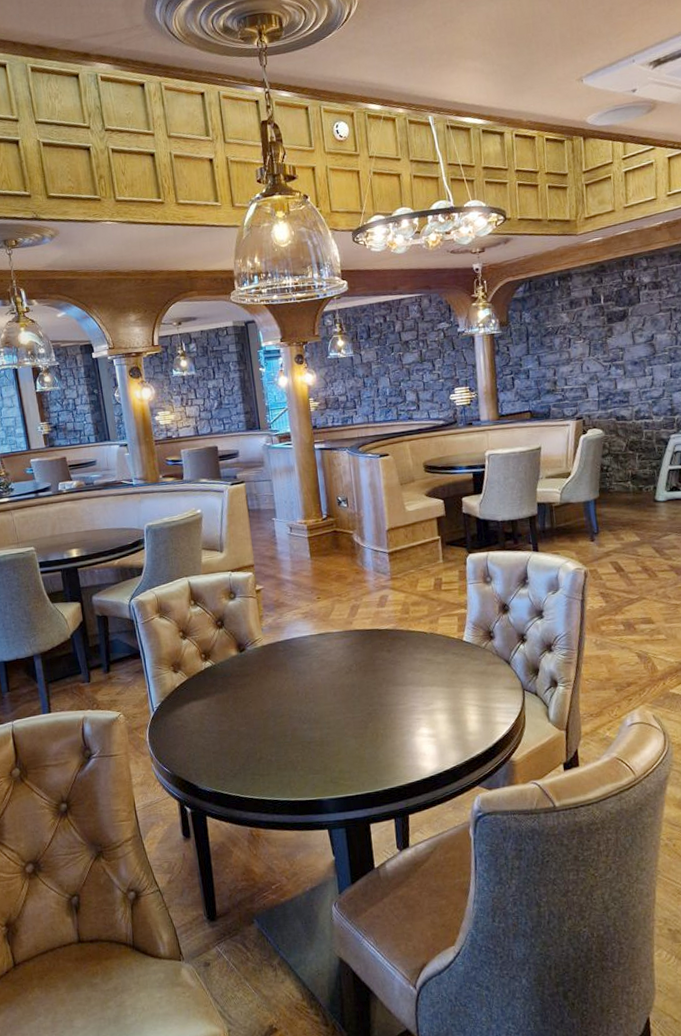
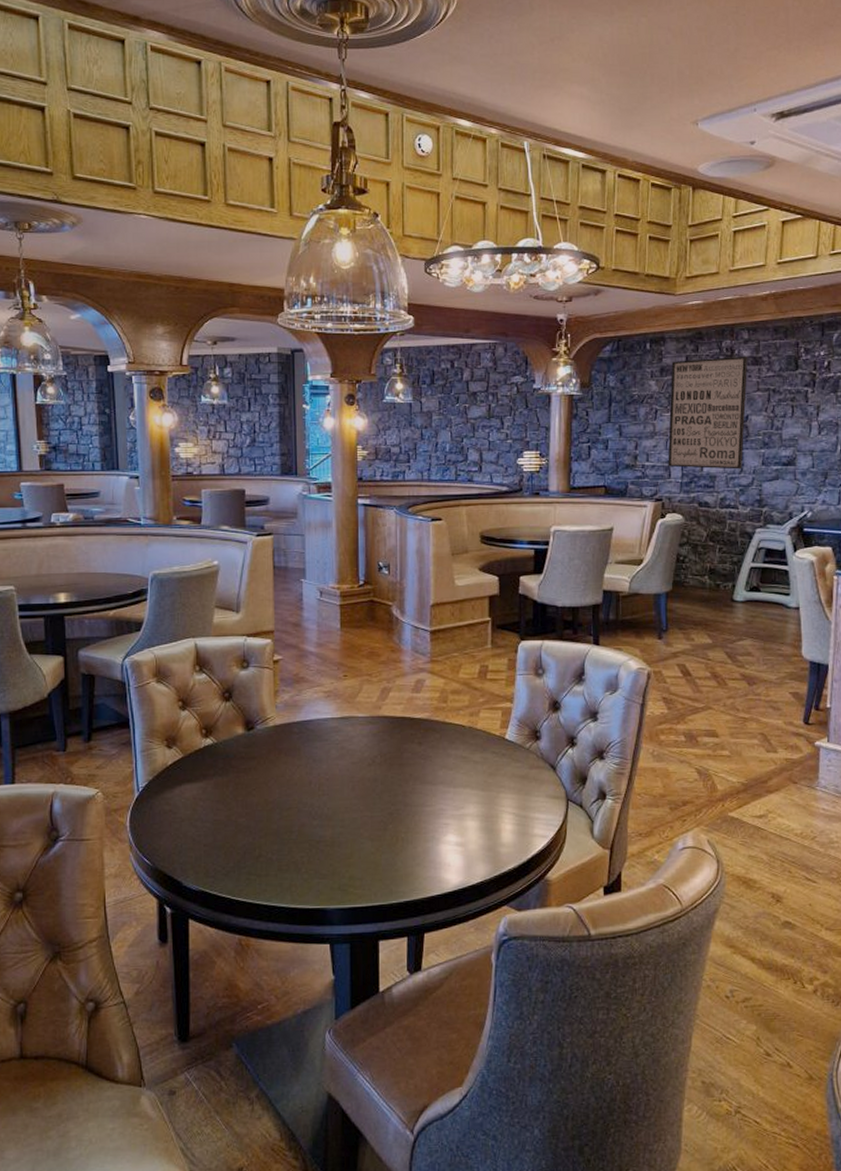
wall art: none [579,281,653,388] -> present [668,356,748,470]

